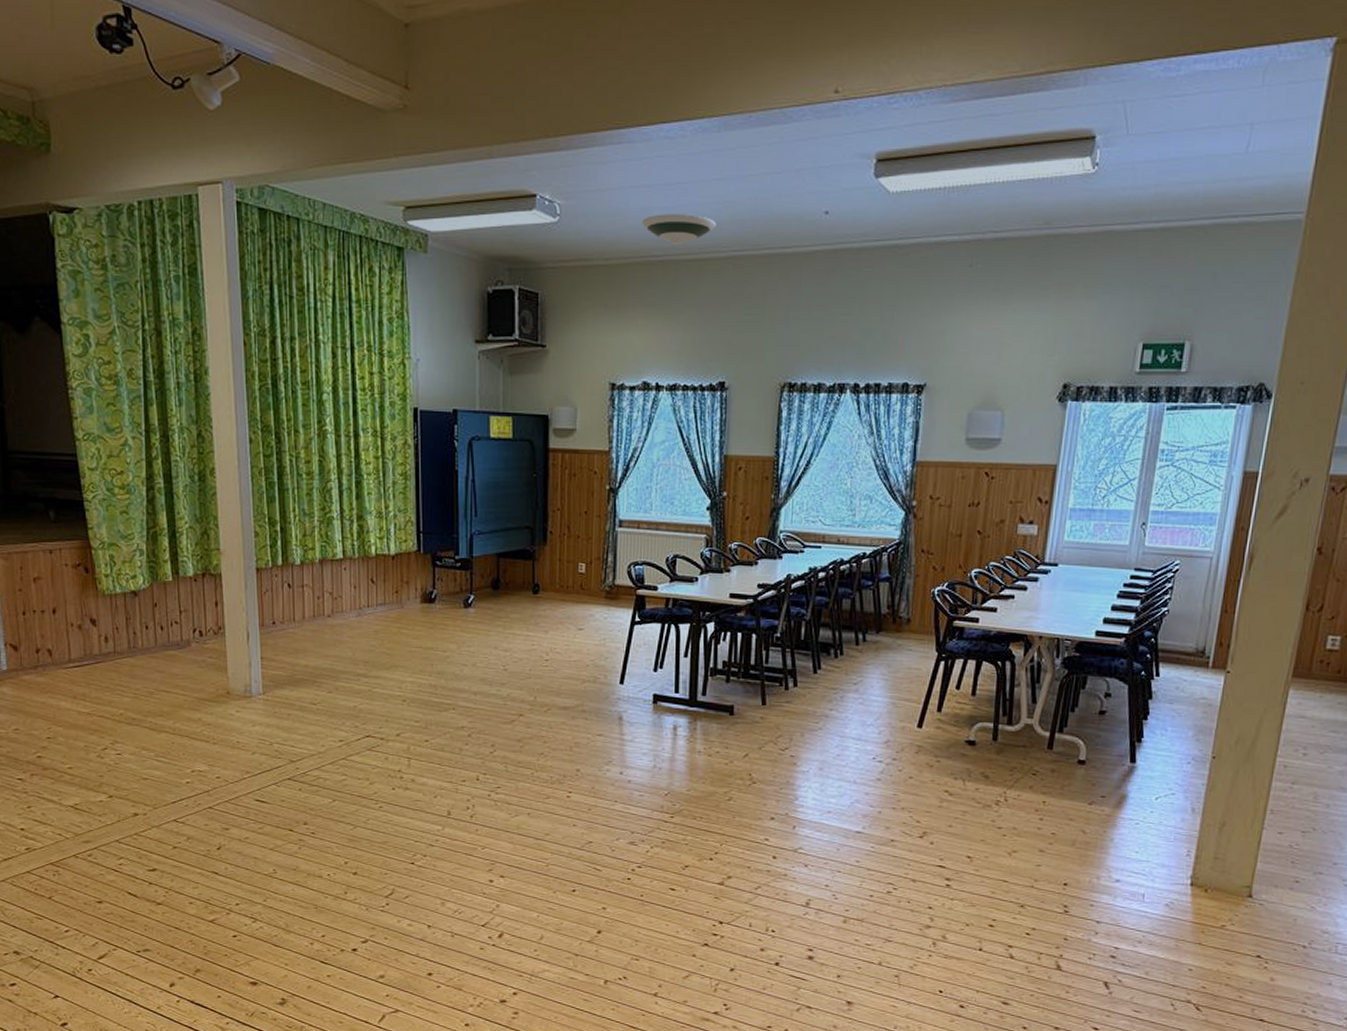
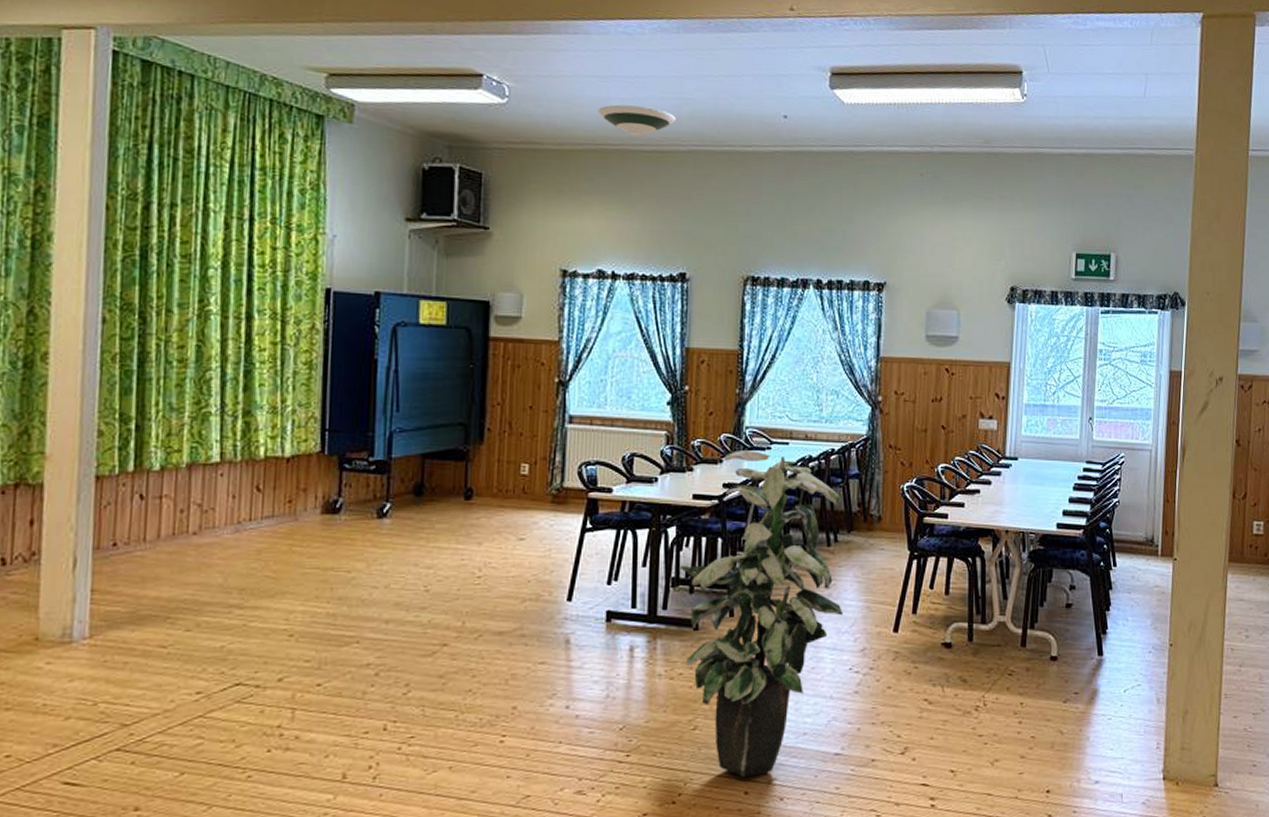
indoor plant: none [717,553,871,844] -> present [679,450,844,777]

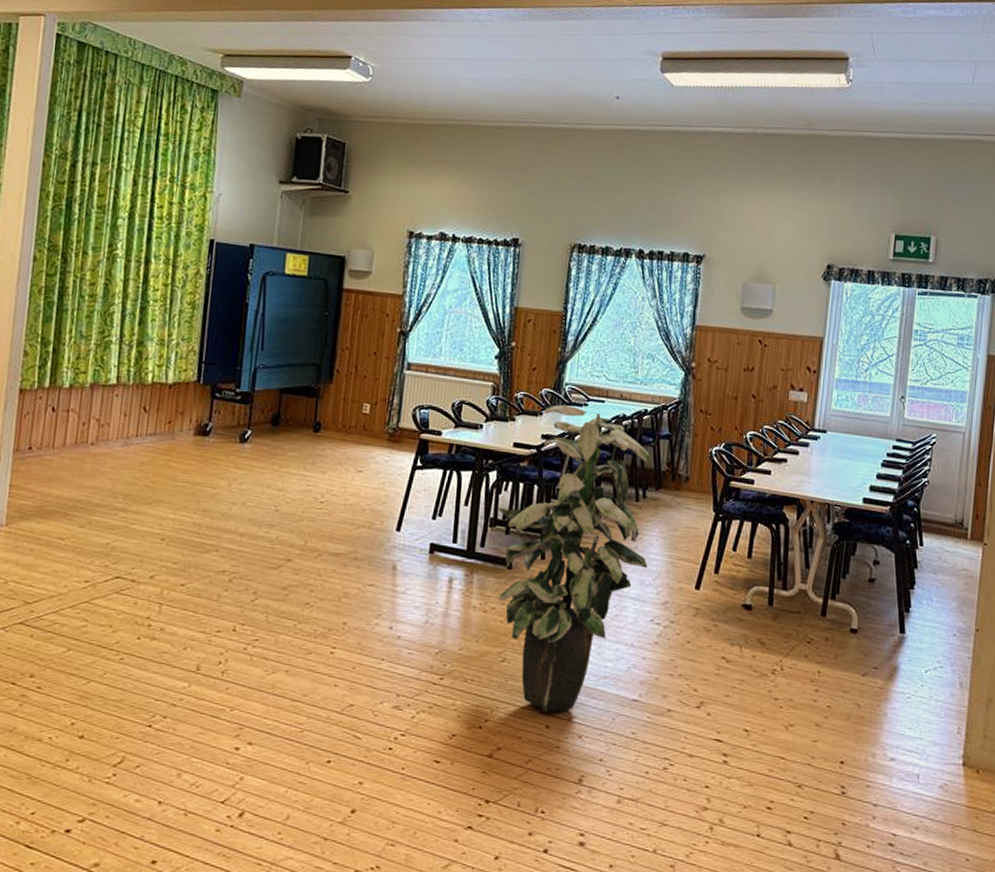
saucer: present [598,104,676,136] -> none [449,84,518,113]

